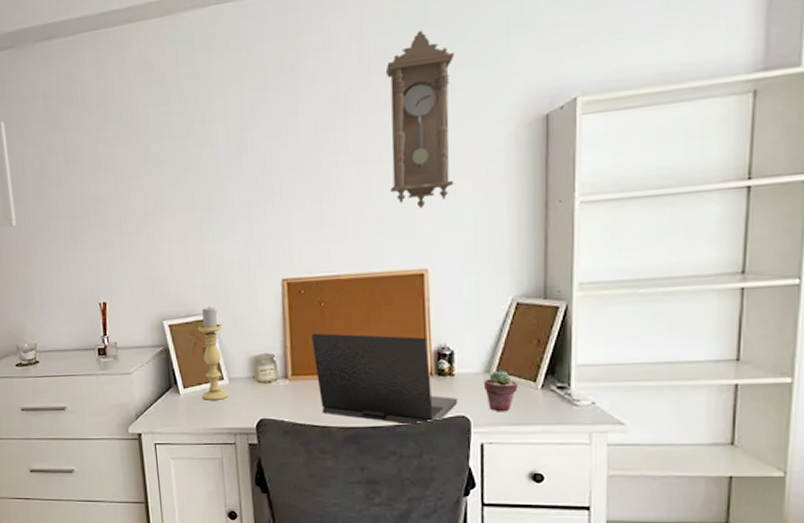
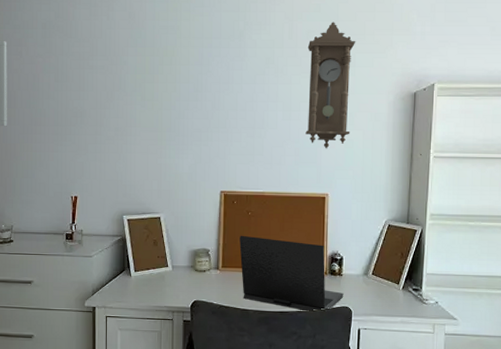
candle holder: present [198,306,228,400] -> none [149,207,171,283]
potted succulent: present [484,370,519,412] -> none [363,274,387,306]

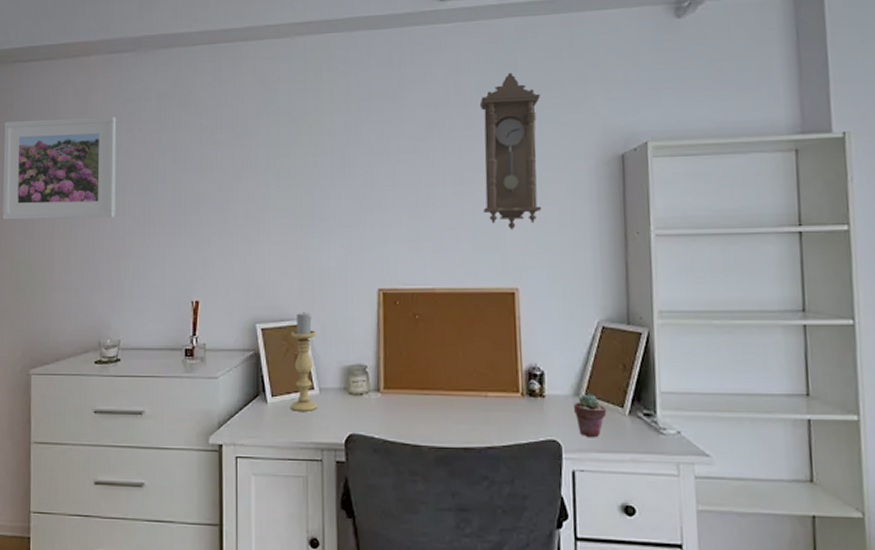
candle holder: none [149,207,171,283] -> present [291,312,317,411]
laptop: present [239,235,344,313] -> none [405,345,549,449]
potted succulent: none [363,274,387,306] -> present [574,394,607,438]

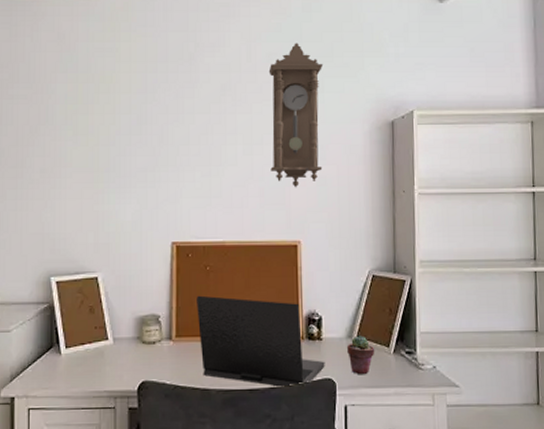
candle holder: present [291,312,317,411] -> none [85,264,111,361]
laptop: none [405,345,549,449] -> present [197,295,325,388]

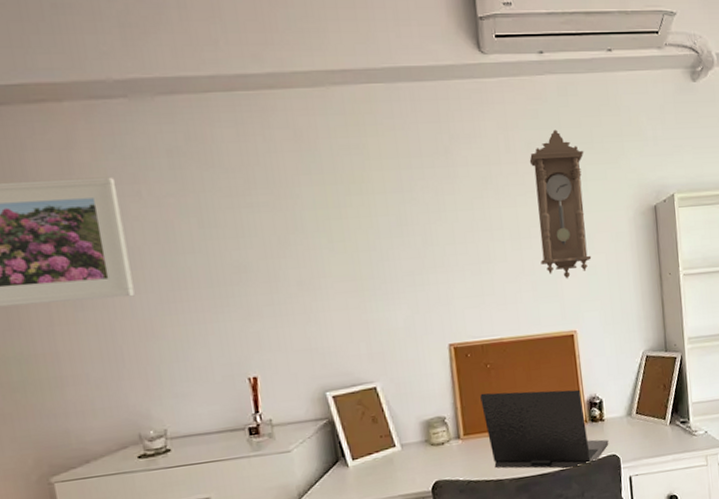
potted succulent: present [347,335,375,375] -> none [628,412,653,448]

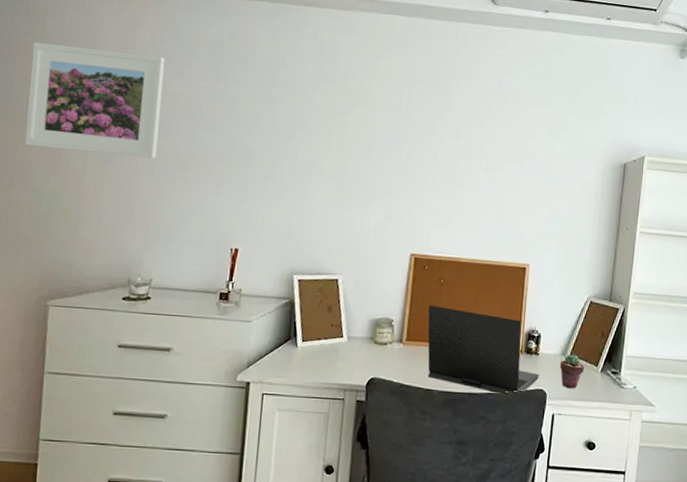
pendulum clock: present [529,129,592,279] -> none [509,80,568,216]
potted succulent: none [628,412,653,448] -> present [560,354,585,389]

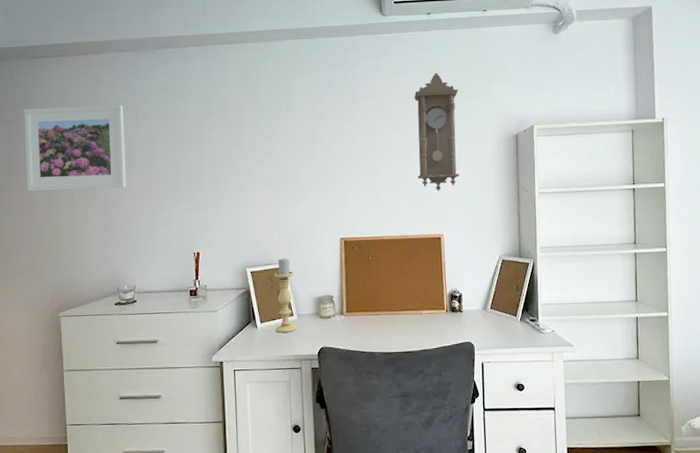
candle holder: none [319,267,350,357] -> present [274,257,296,333]
laptop: present [427,305,539,395] -> none [362,279,466,350]
pendulum clock: none [509,80,568,216] -> present [414,73,460,192]
potted succulent: present [560,354,585,389] -> none [483,308,505,339]

